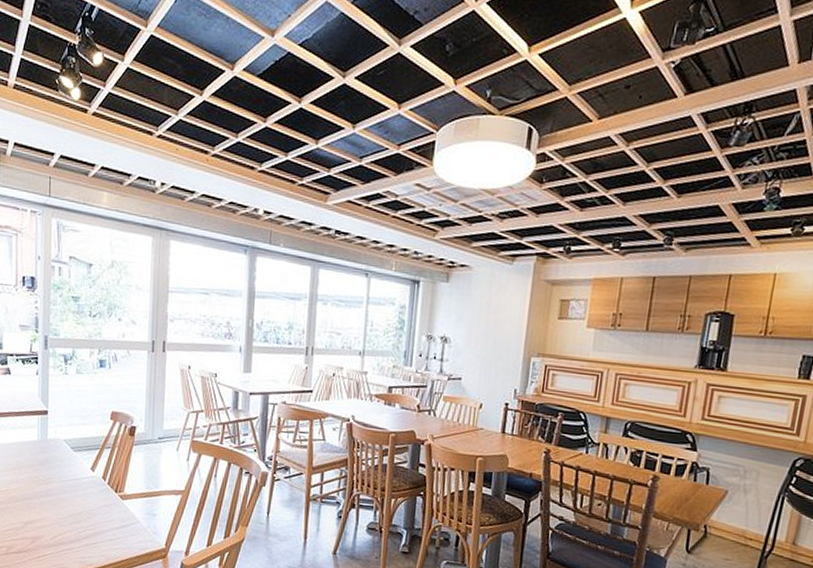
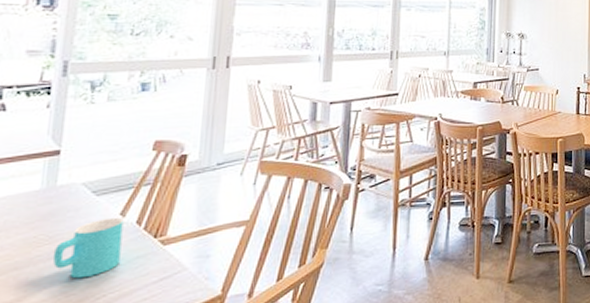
cup: none [49,470,94,515] -> present [52,217,124,279]

